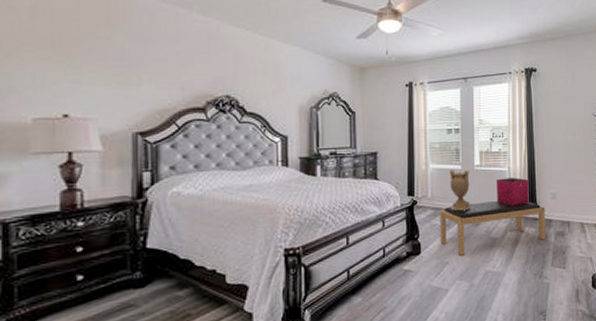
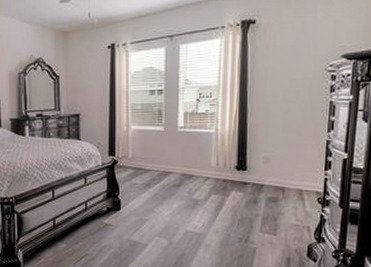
bench: present [440,200,546,256] -> none [140,162,256,214]
decorative urn: present [449,169,471,211] -> none [151,131,173,172]
storage bin: present [497,177,529,206] -> none [201,140,239,169]

